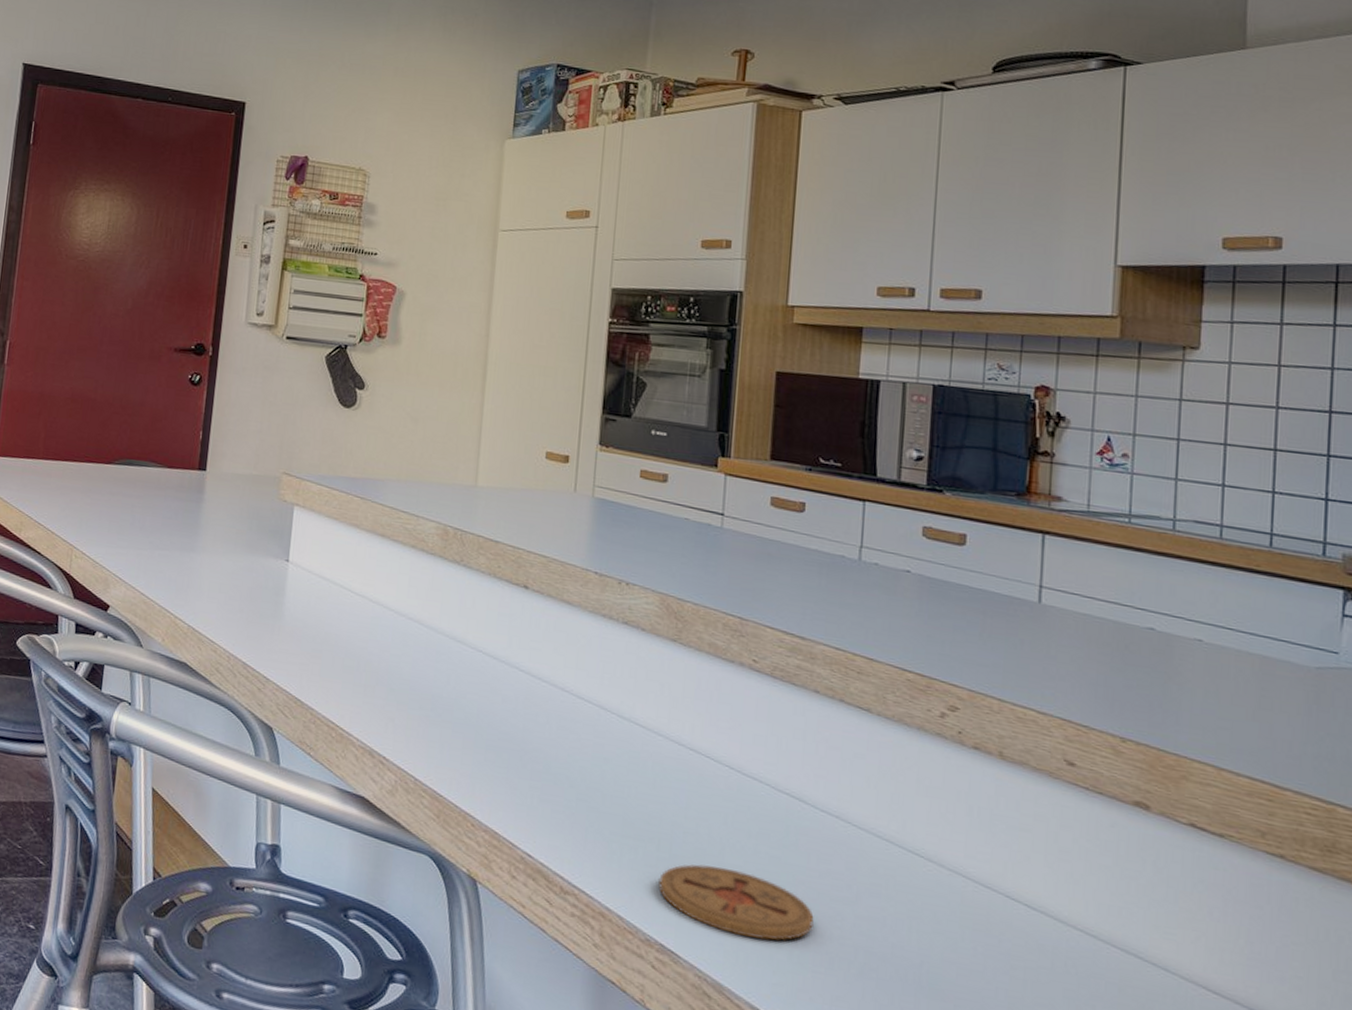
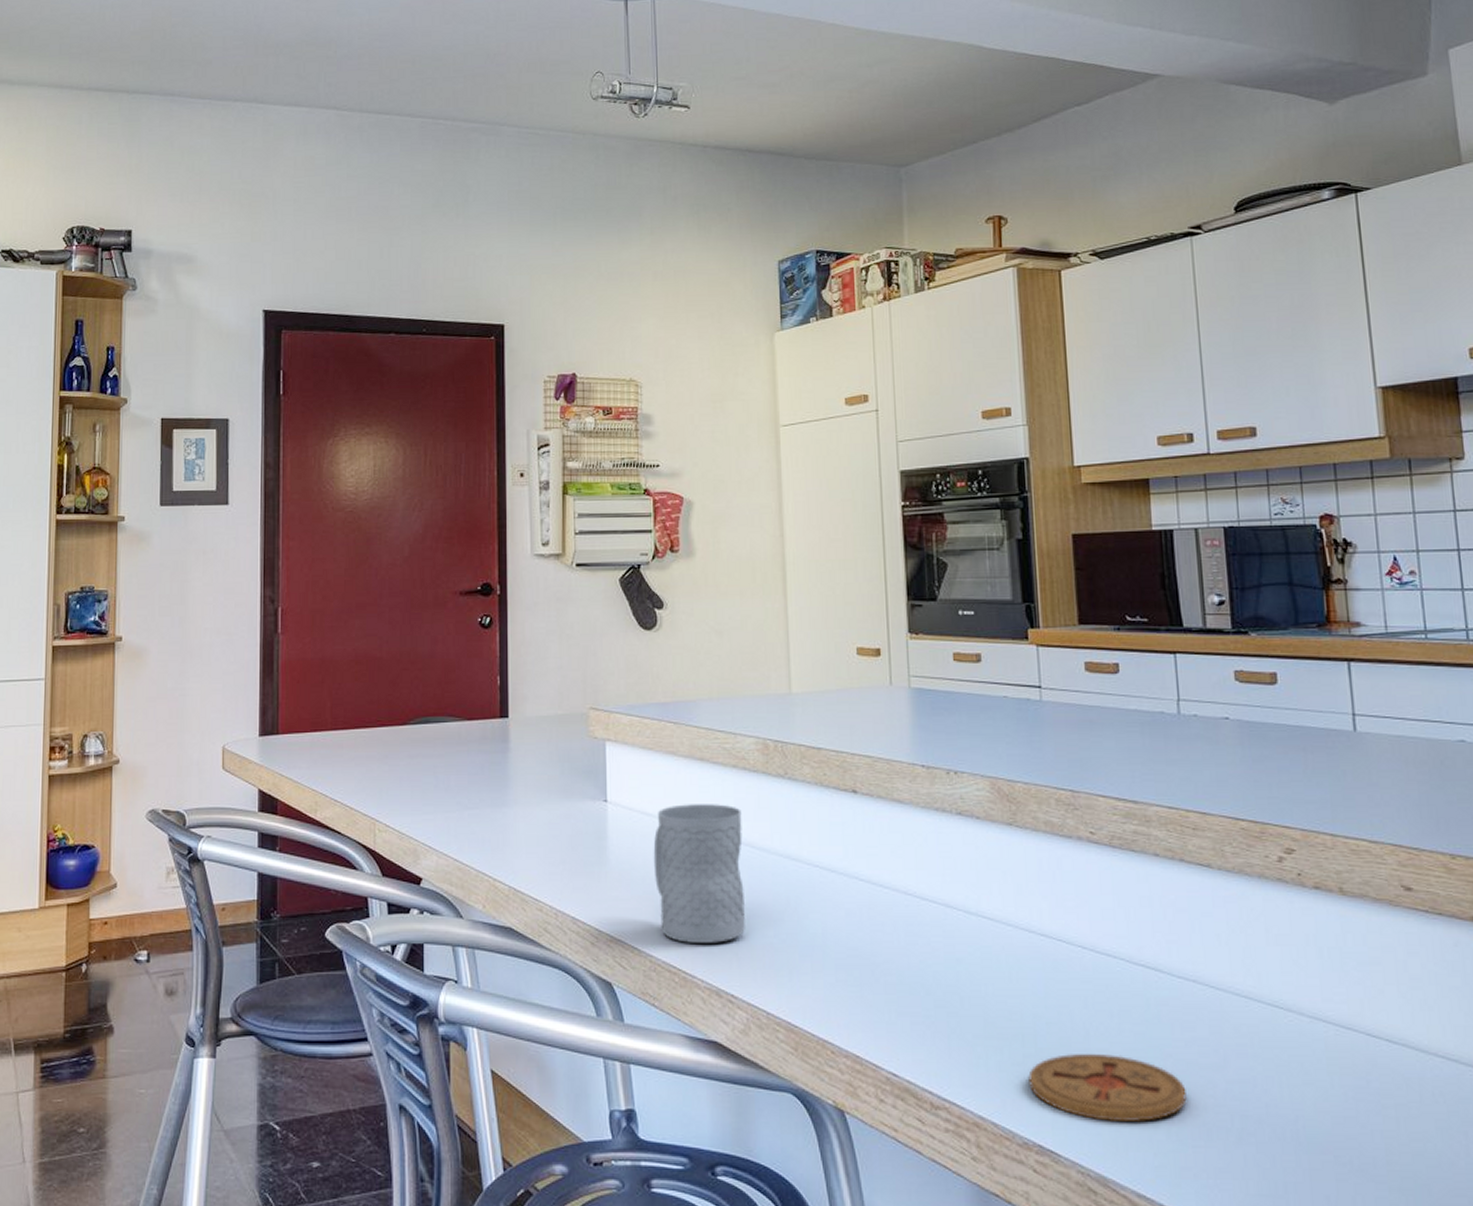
mug: none [324,574,415,708] -> present [653,804,745,943]

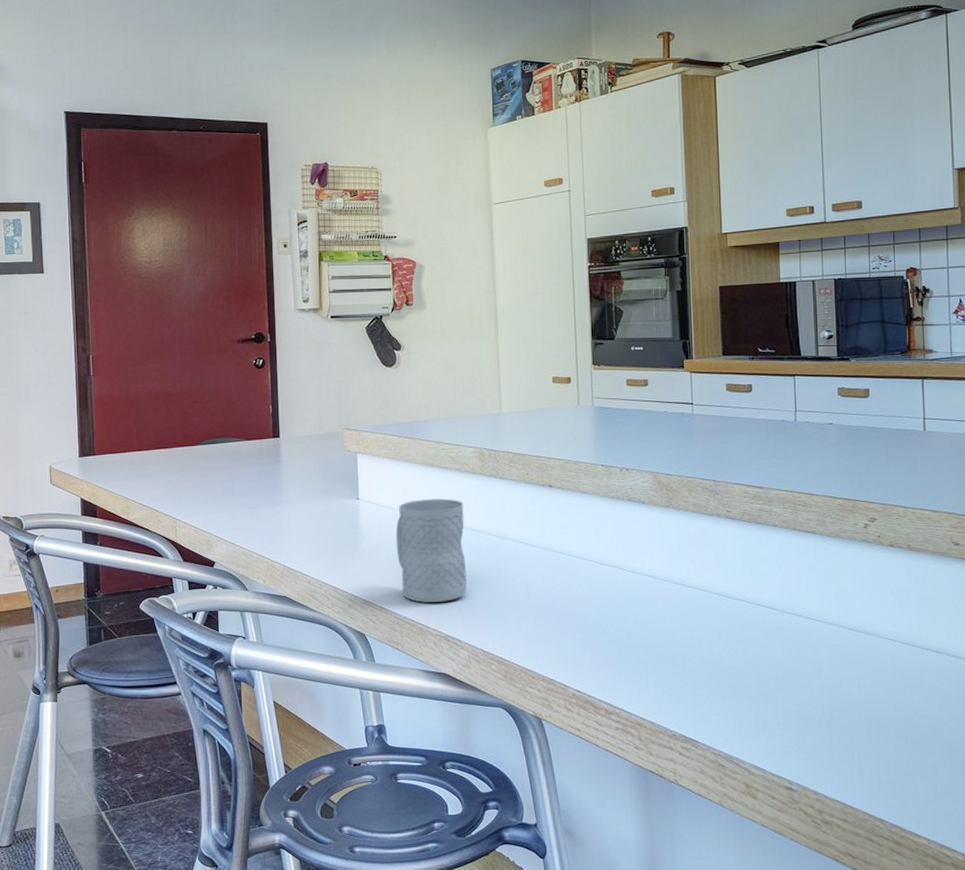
coaster: present [1028,1054,1187,1123] -> none [677,670,792,717]

